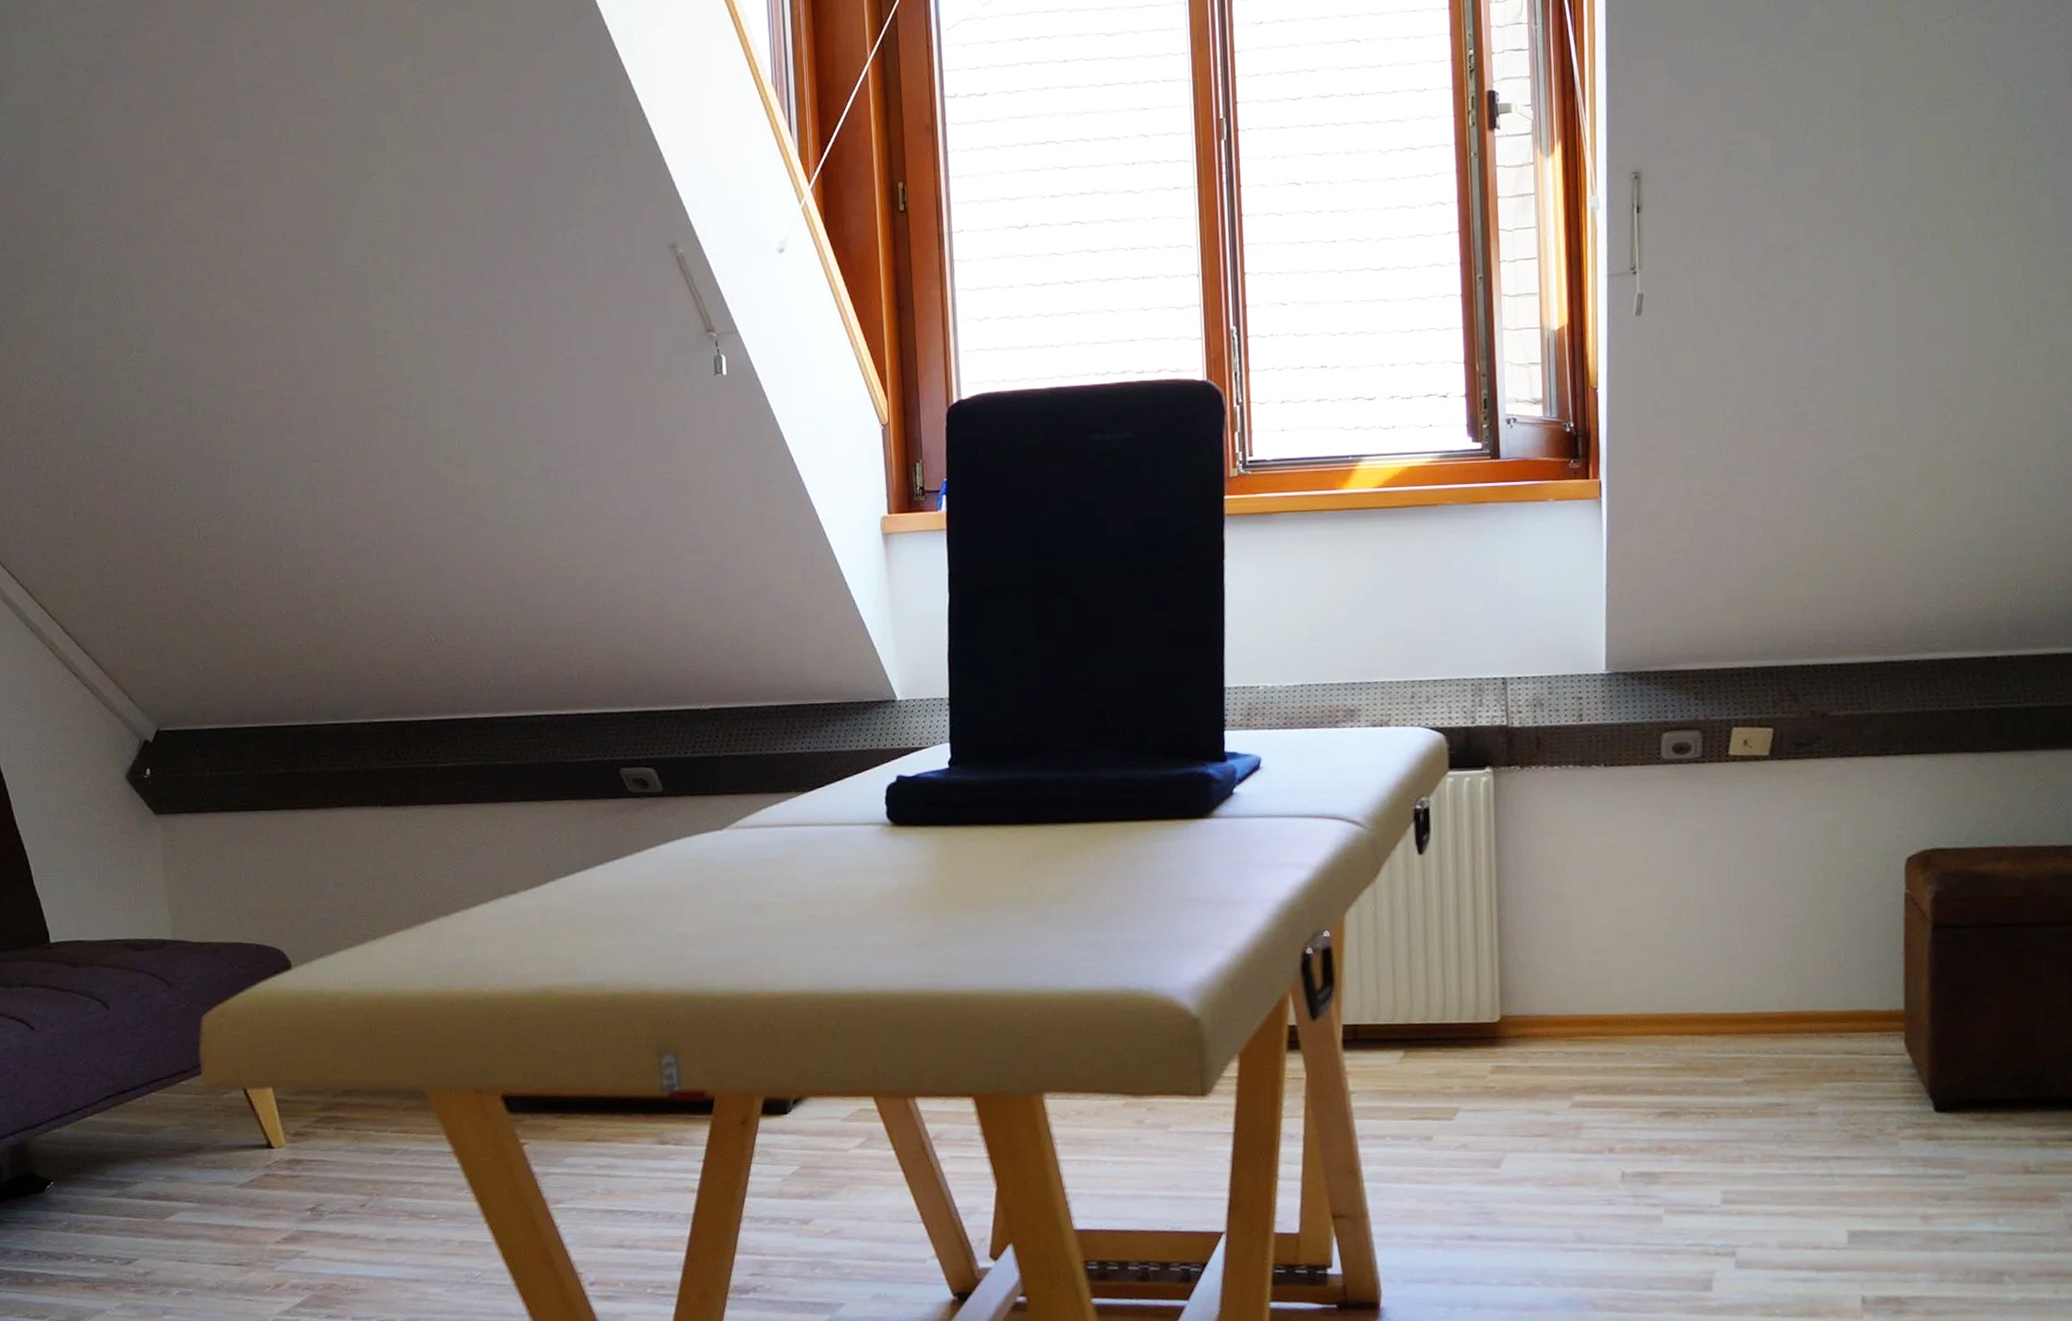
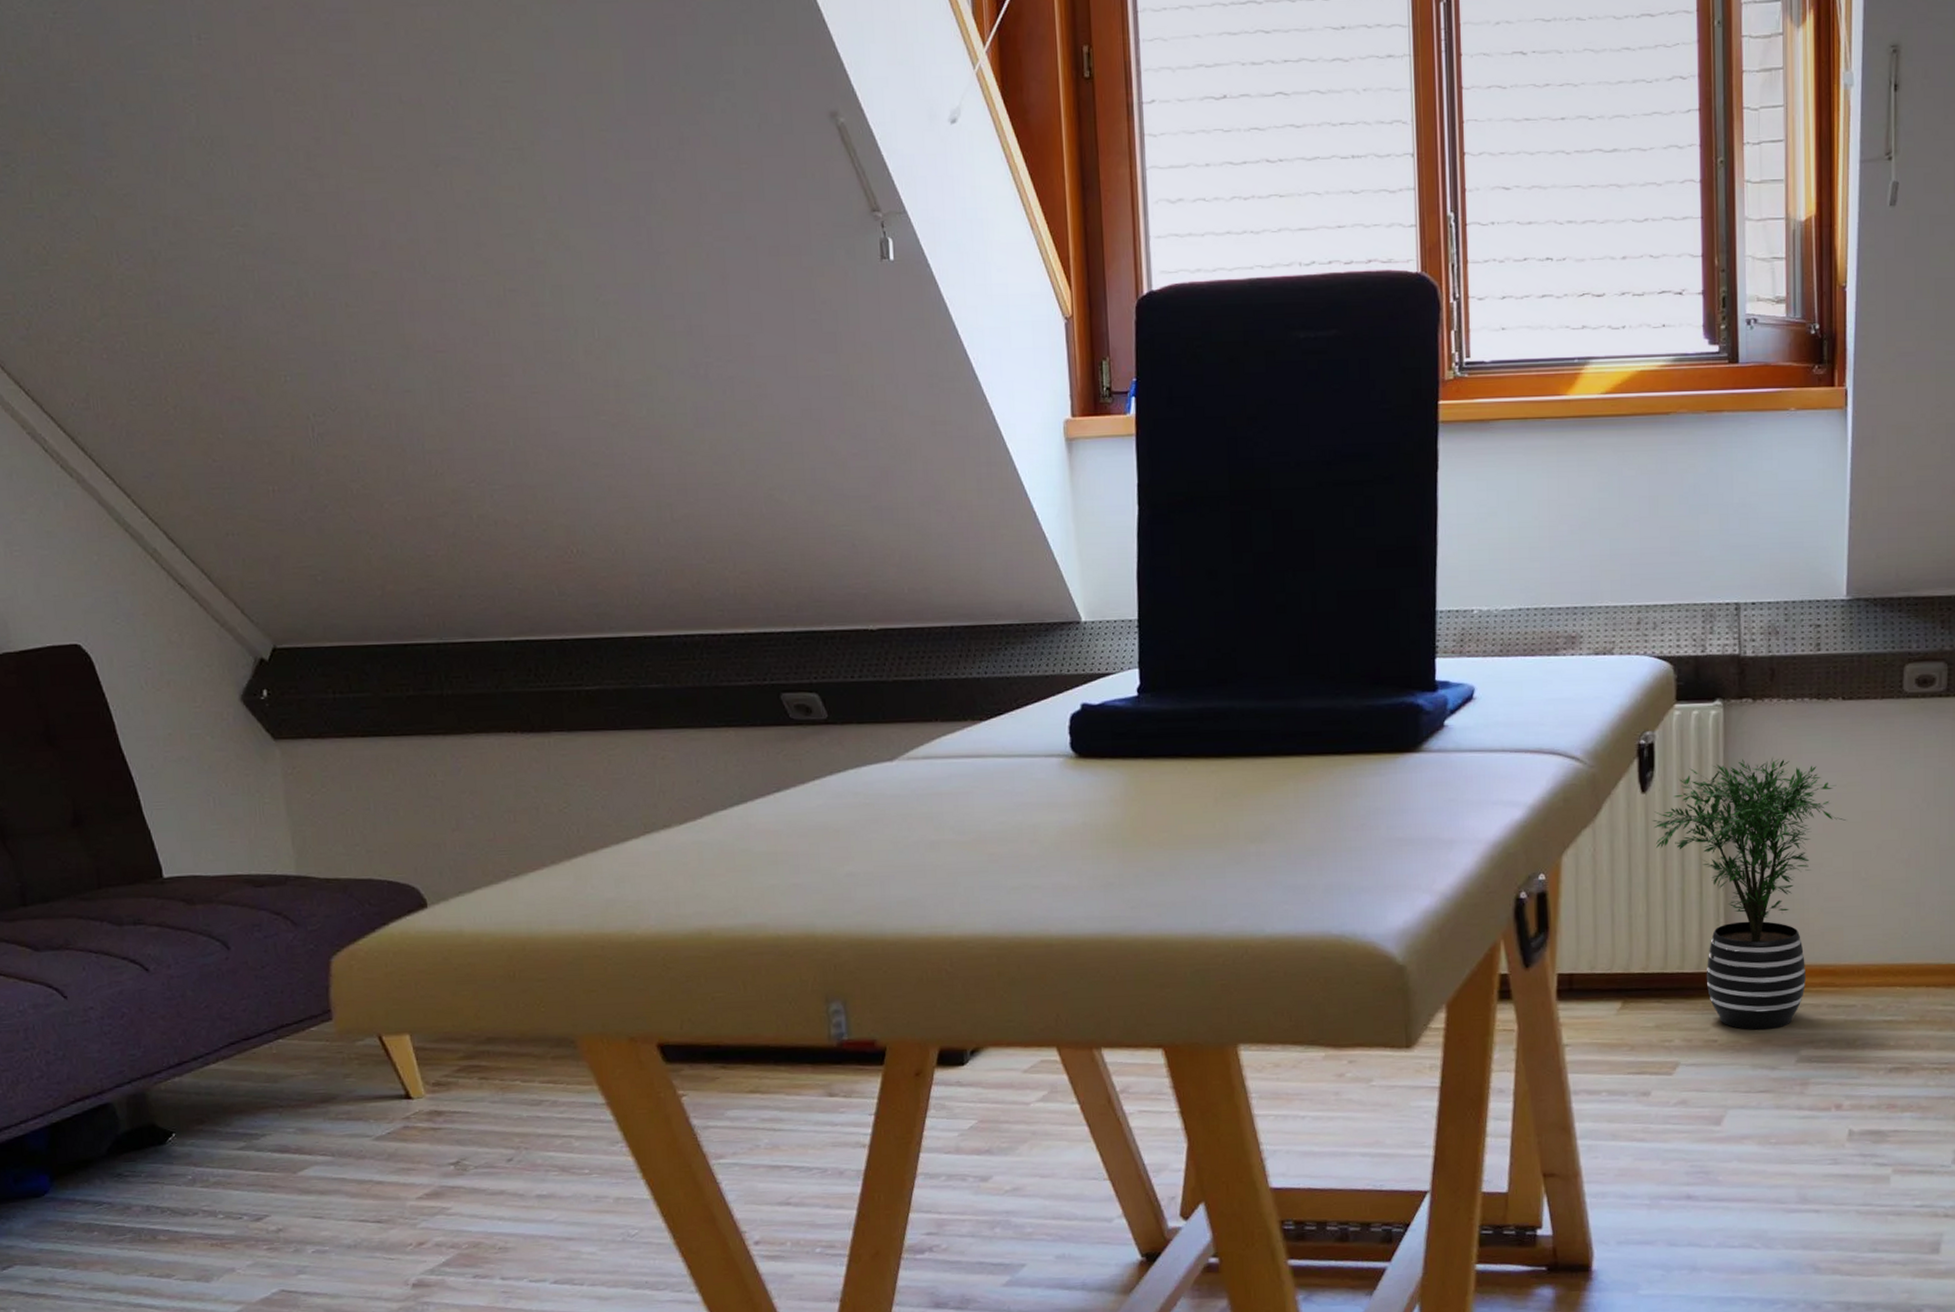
potted plant: none [1429,820,1612,1077] -> present [1652,757,1847,1030]

